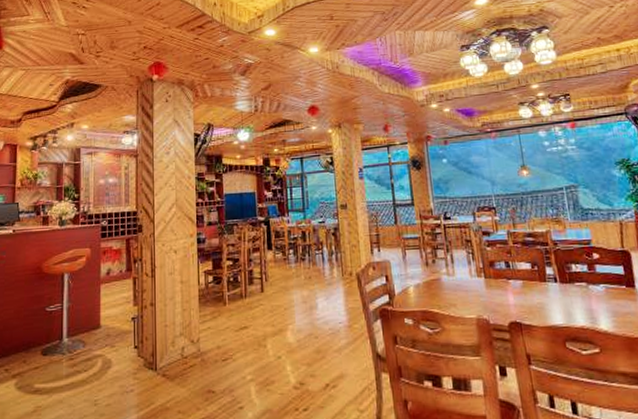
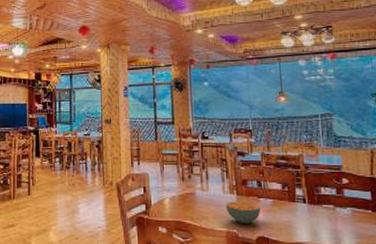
cereal bowl: none [473,284,512,309] -> present [225,201,261,224]

